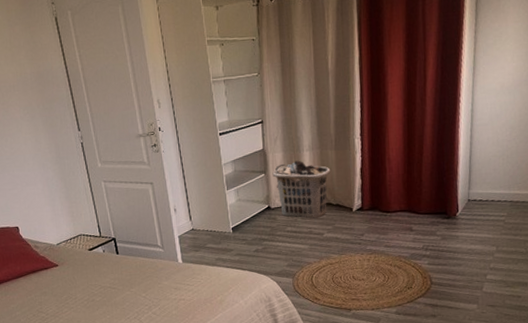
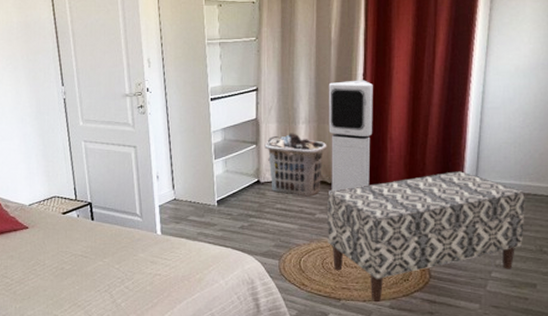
air purifier: none [328,106,372,215] -> present [328,80,373,194]
bench: none [334,185,515,309] -> present [327,171,525,302]

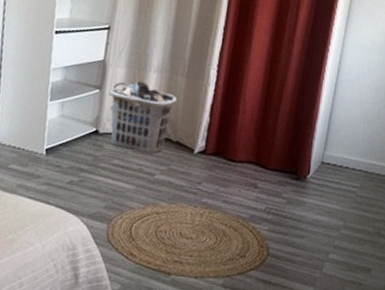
bench: present [327,171,525,302] -> none [164,142,369,279]
air purifier: present [328,80,373,194] -> none [172,32,233,154]

